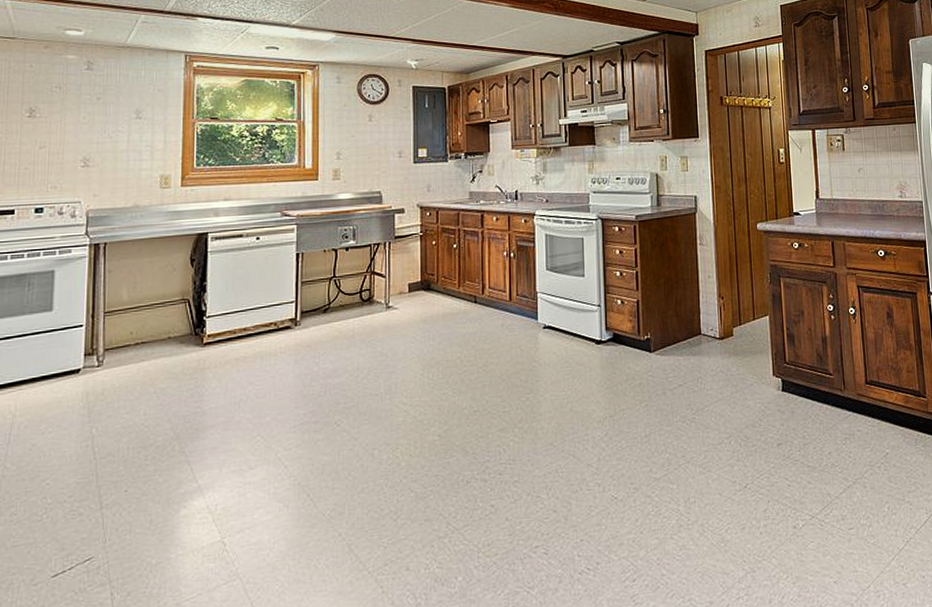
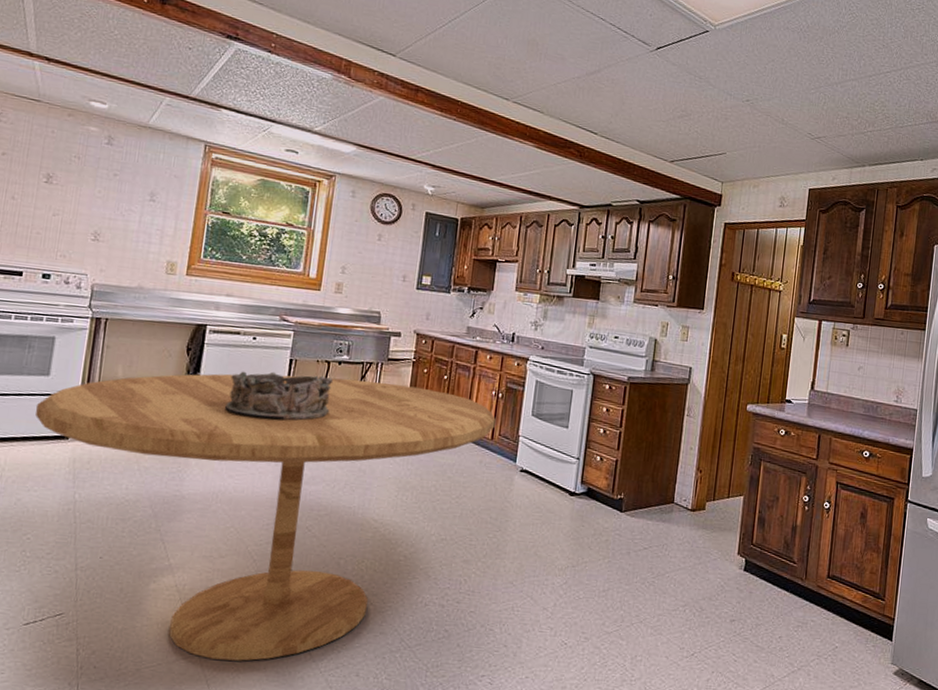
dining table: none [41,260,511,579] -> present [35,373,496,661]
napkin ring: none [237,264,343,319] -> present [225,371,334,421]

